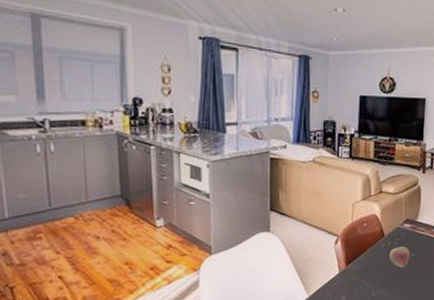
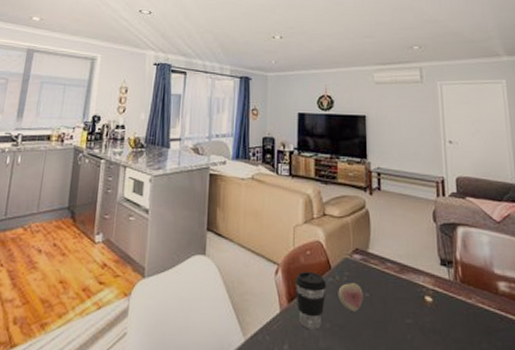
coffee cup: none [353,239,380,284] -> present [295,271,327,330]

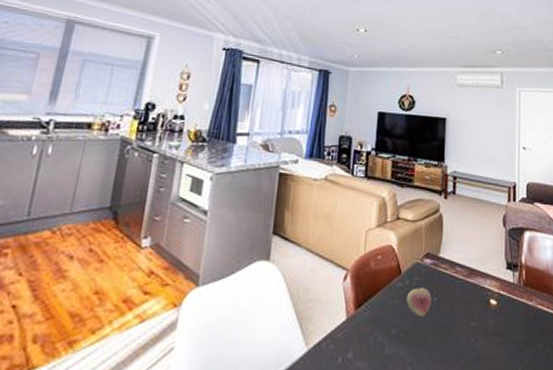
coffee cup: present [295,271,327,330] -> none [363,276,396,336]

